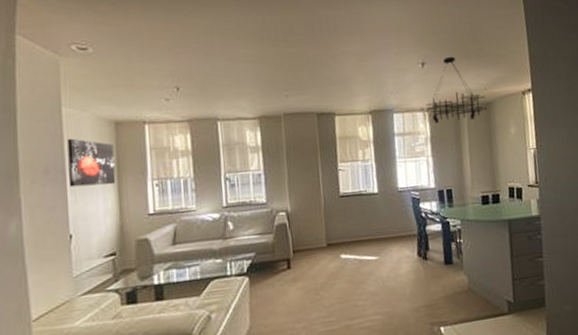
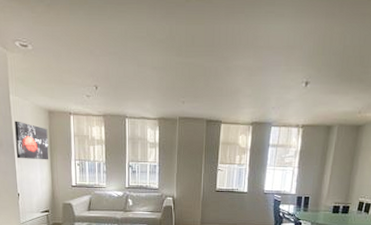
chandelier: present [426,56,487,124] -> none [301,78,358,140]

